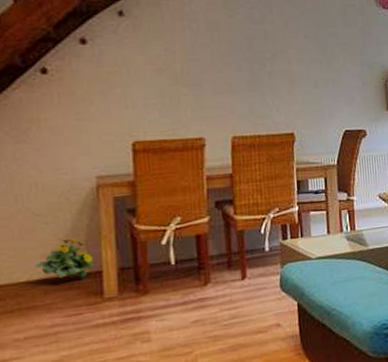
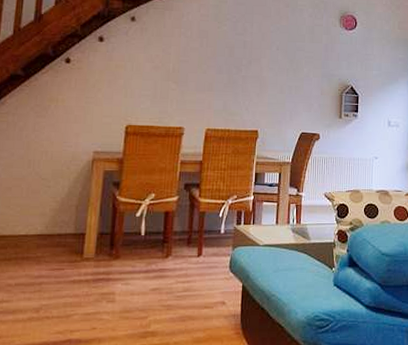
flowering plant: present [34,238,95,279] -> none [34,202,80,238]

